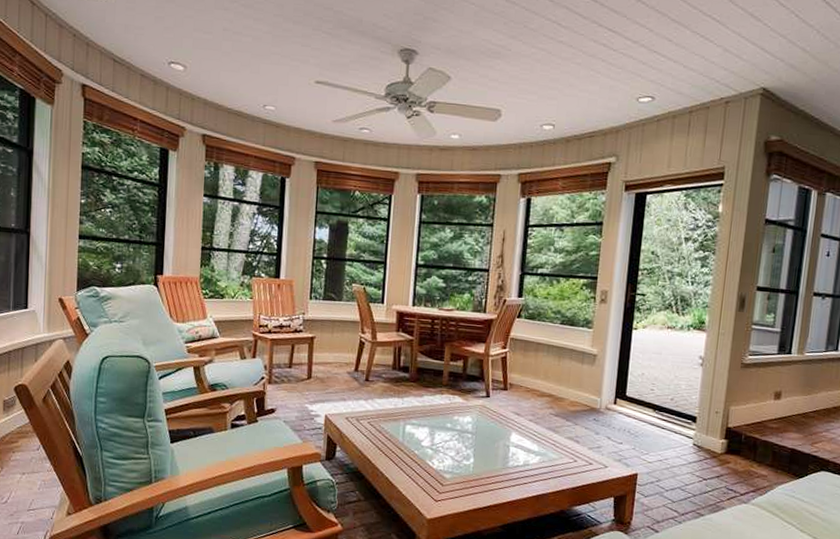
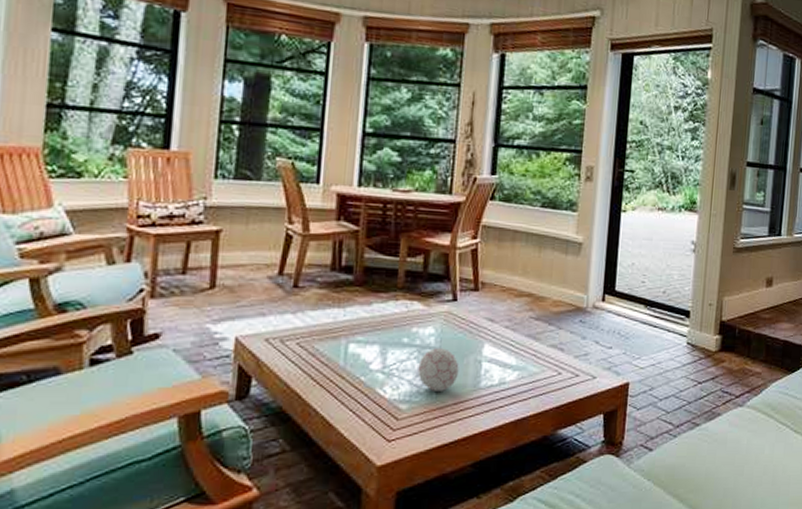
decorative ball: none [458,433,491,467] -> present [417,348,459,391]

